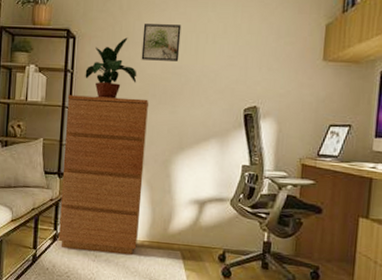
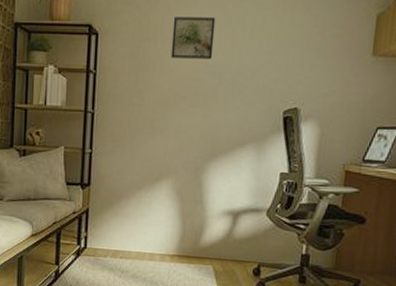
dresser: present [58,95,149,254] -> none [82,98,180,269]
potted plant: present [85,37,137,99] -> none [109,33,167,102]

